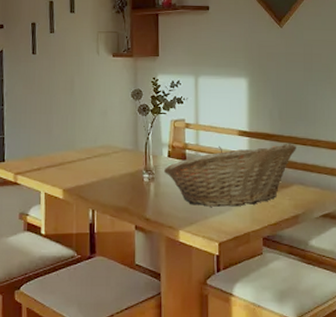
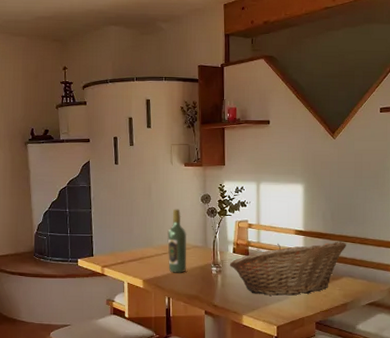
wine bottle: none [92,106,115,181] -> present [167,209,187,273]

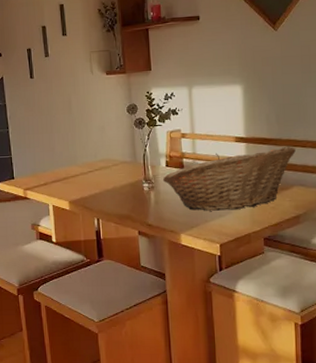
wine bottle: present [167,209,187,273] -> none [92,122,116,192]

